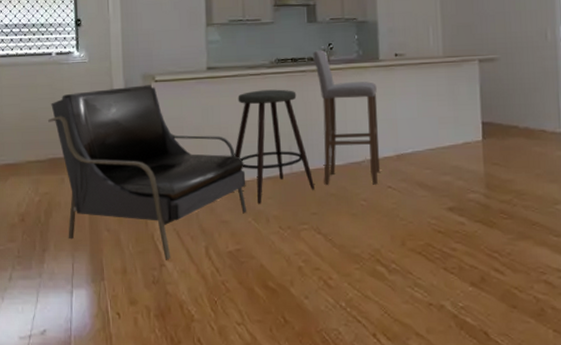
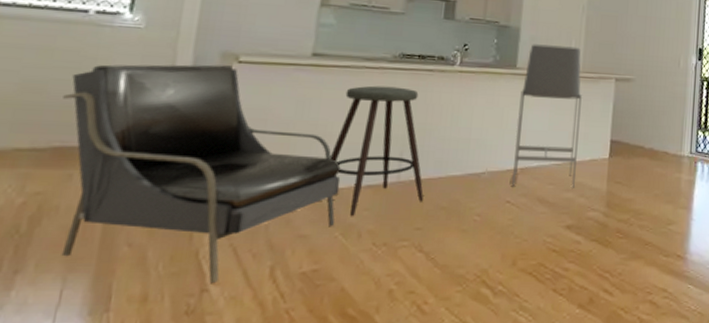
bar stool: present [313,50,380,185] -> none [435,49,510,199]
bar stool: none [386,33,451,173] -> present [511,44,583,188]

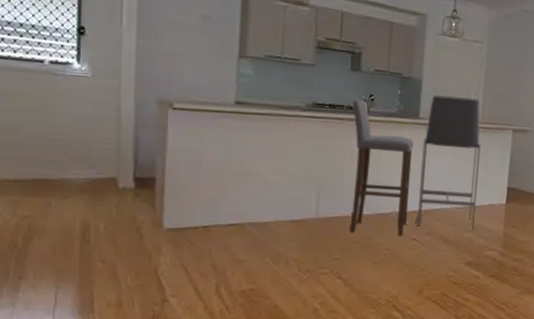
armchair: present [61,64,341,284] -> none [34,109,268,296]
bar stool: present [329,85,424,217] -> none [257,132,339,247]
bar stool: none [435,49,510,199] -> present [349,99,413,236]

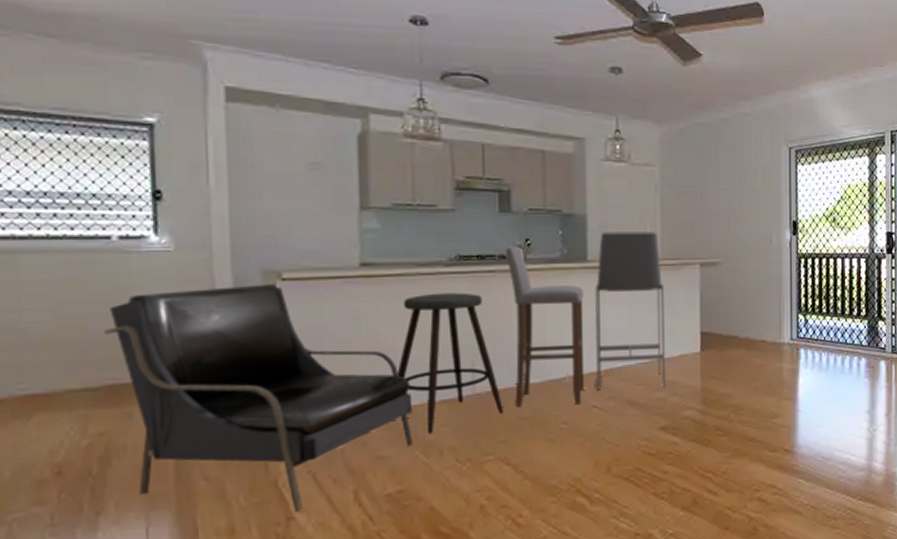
armchair: none [34,109,268,296] -> present [105,284,414,512]
bar stool: none [257,132,339,247] -> present [397,292,503,435]

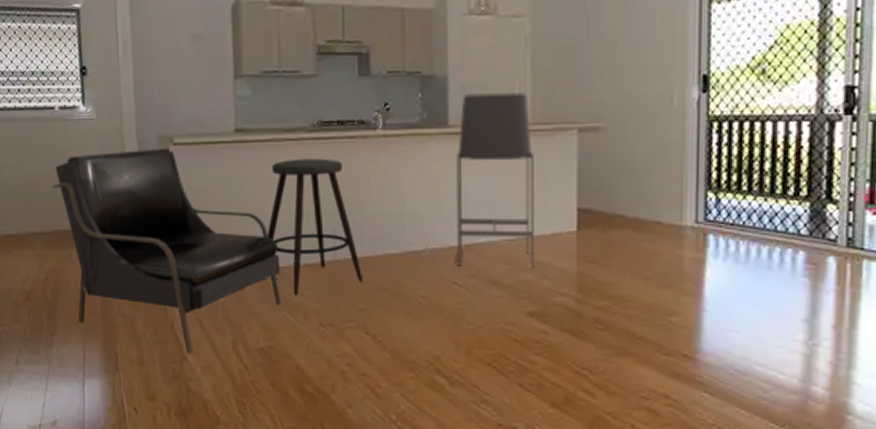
bar stool: present [505,246,585,407] -> none [364,111,445,280]

